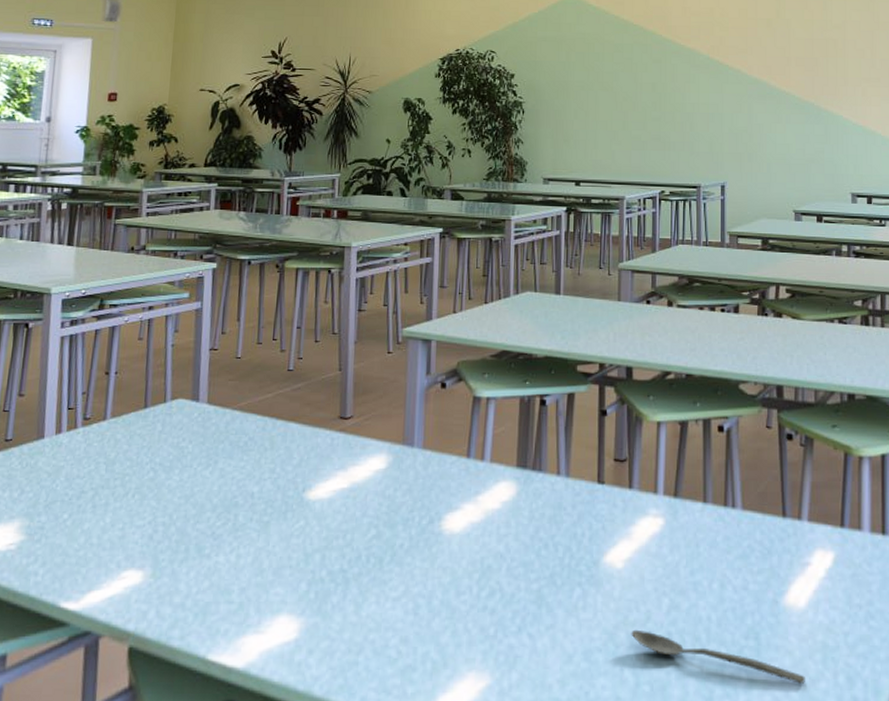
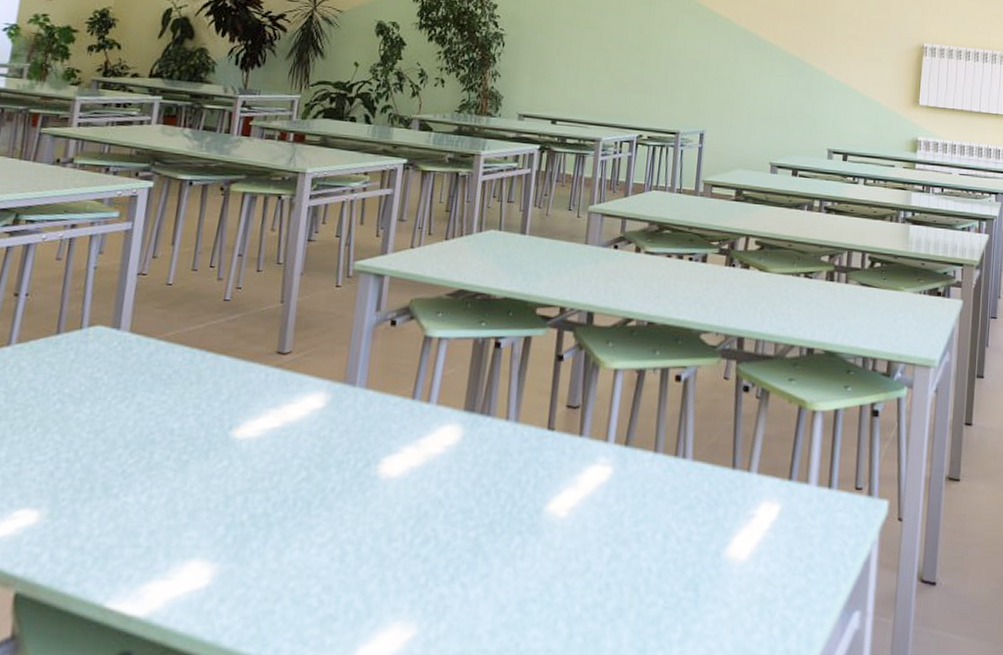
spoon: present [631,629,805,684] -> none [568,580,741,636]

